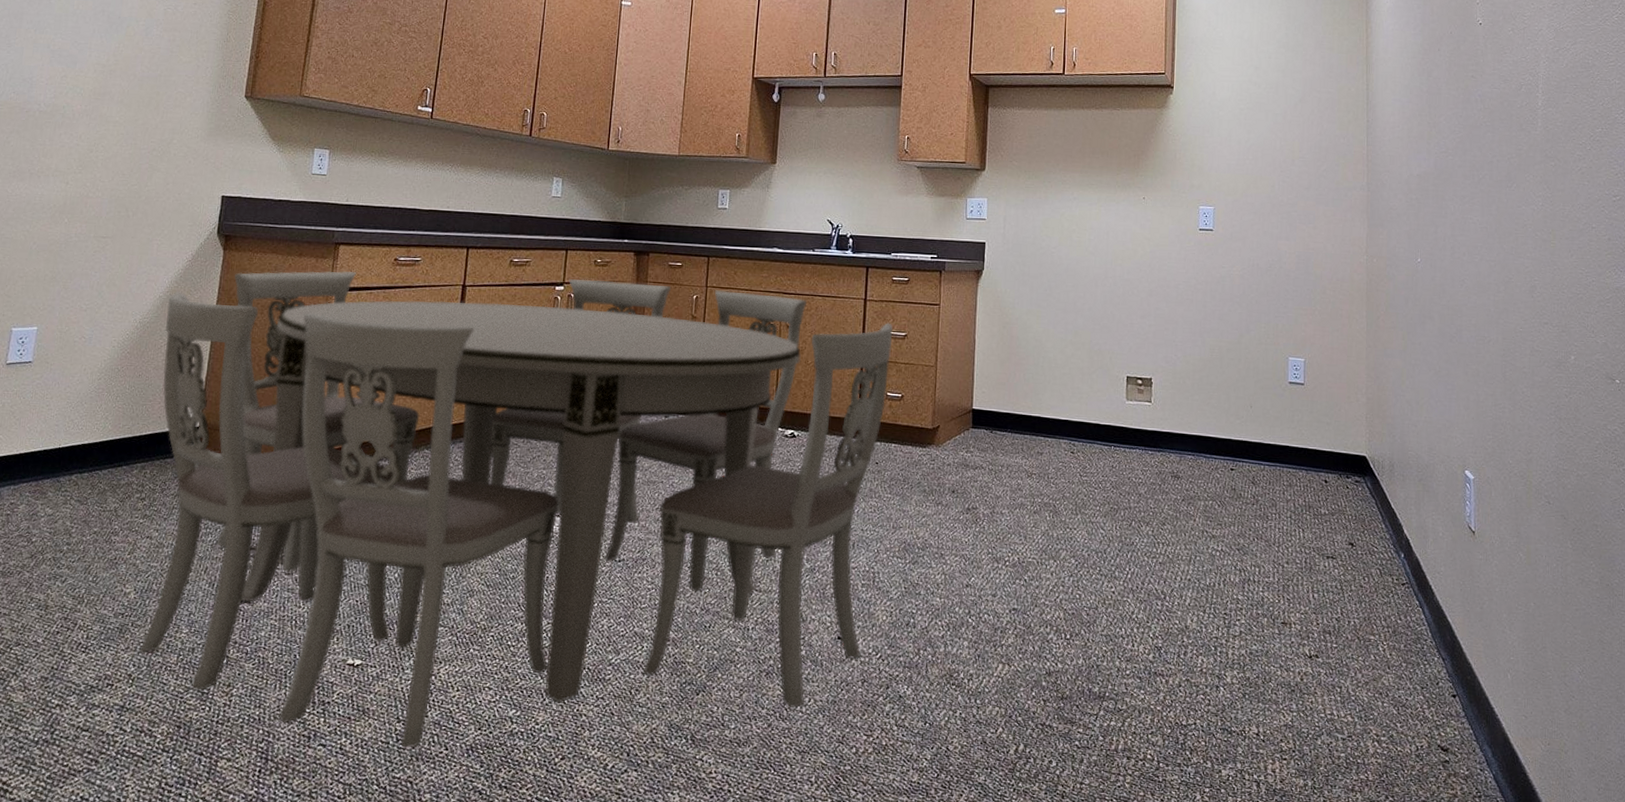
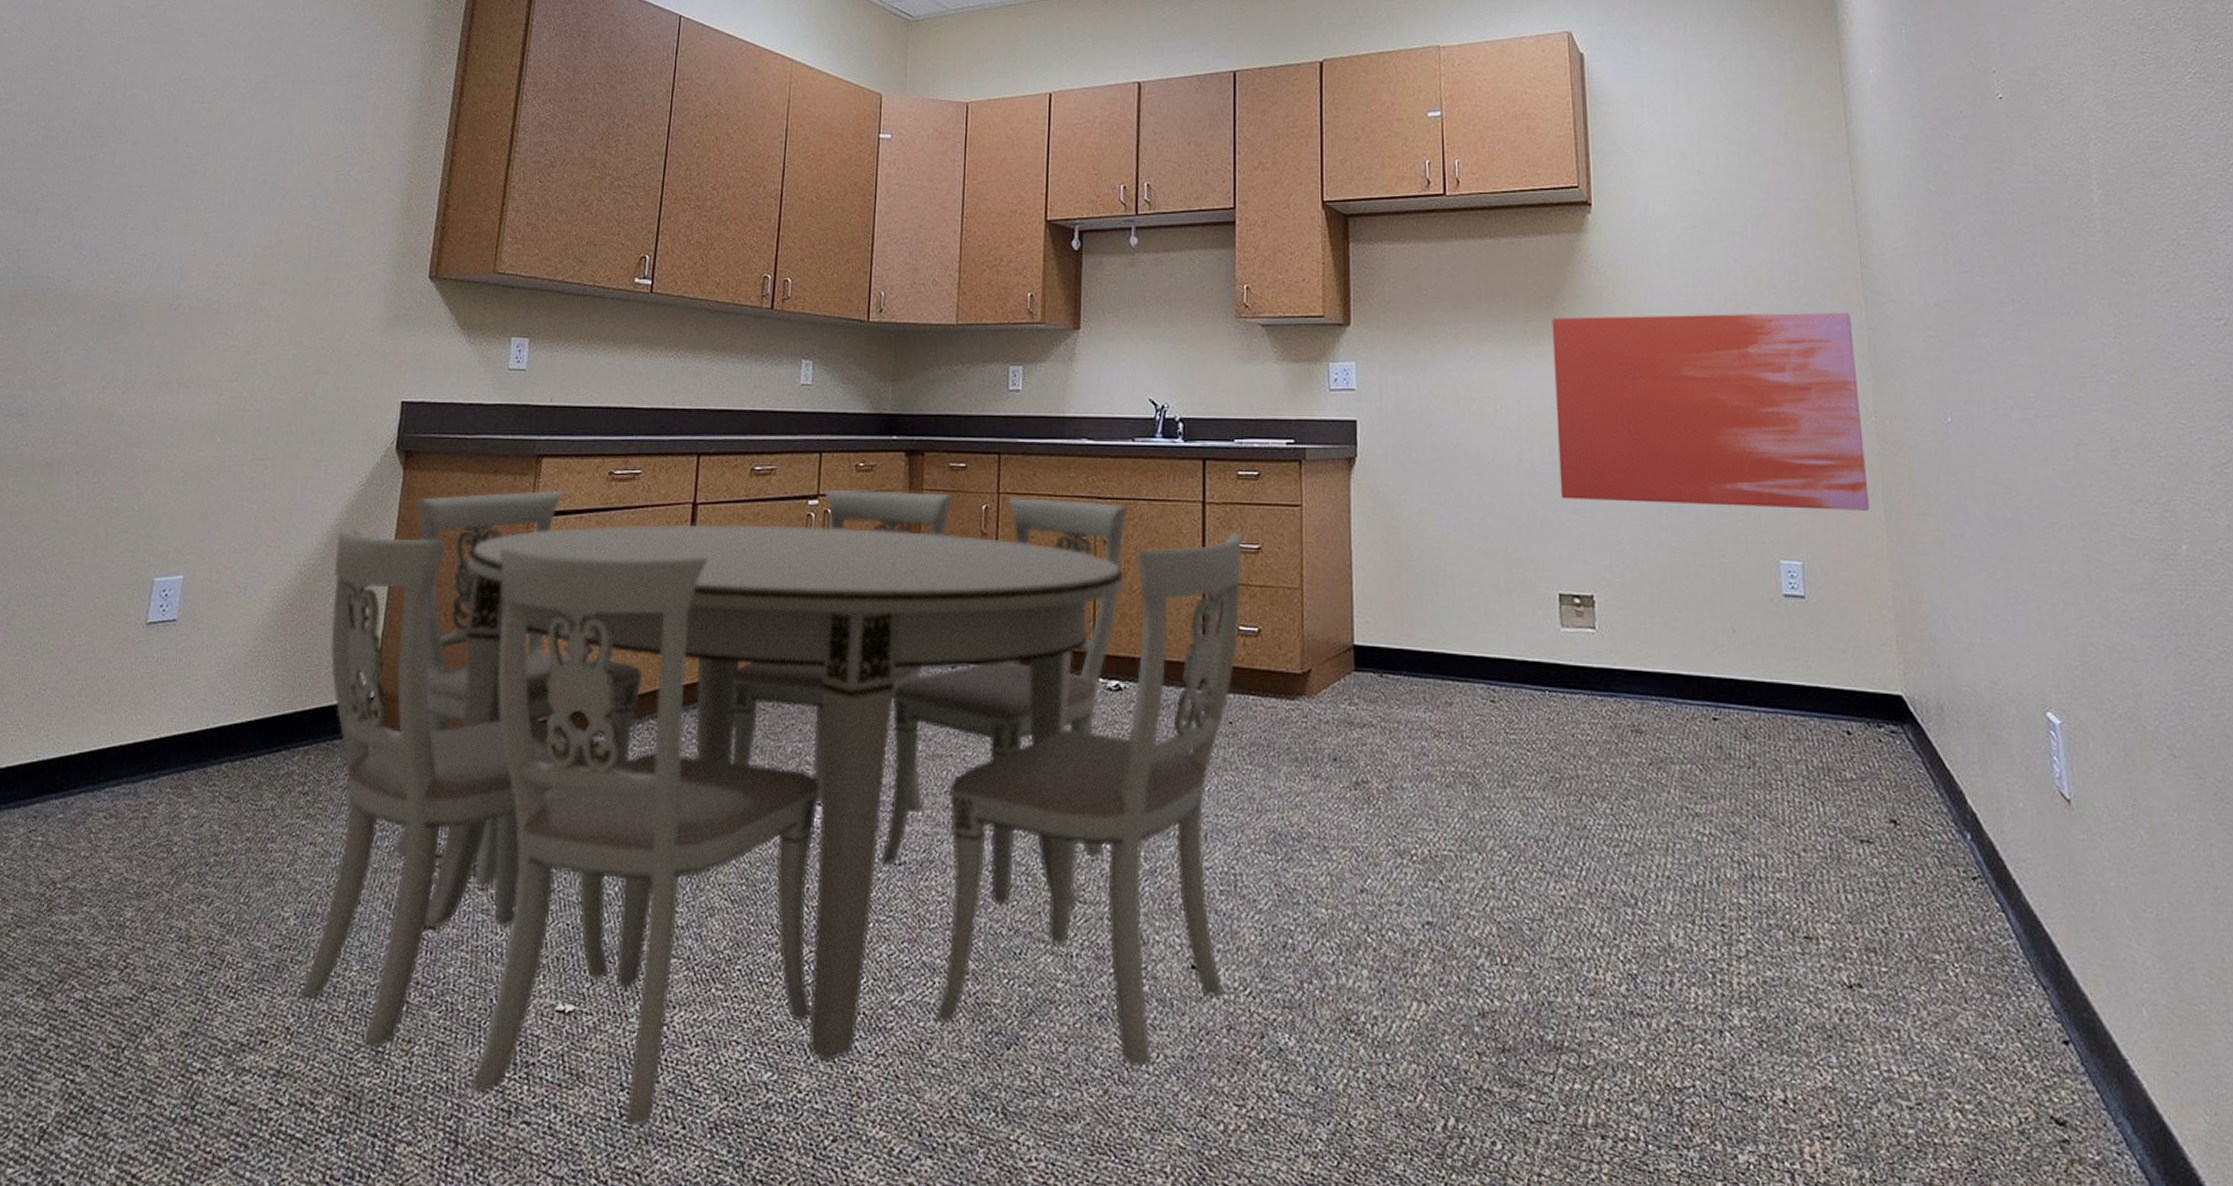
wall art: none [1133,172,1357,324] -> present [1552,312,1870,511]

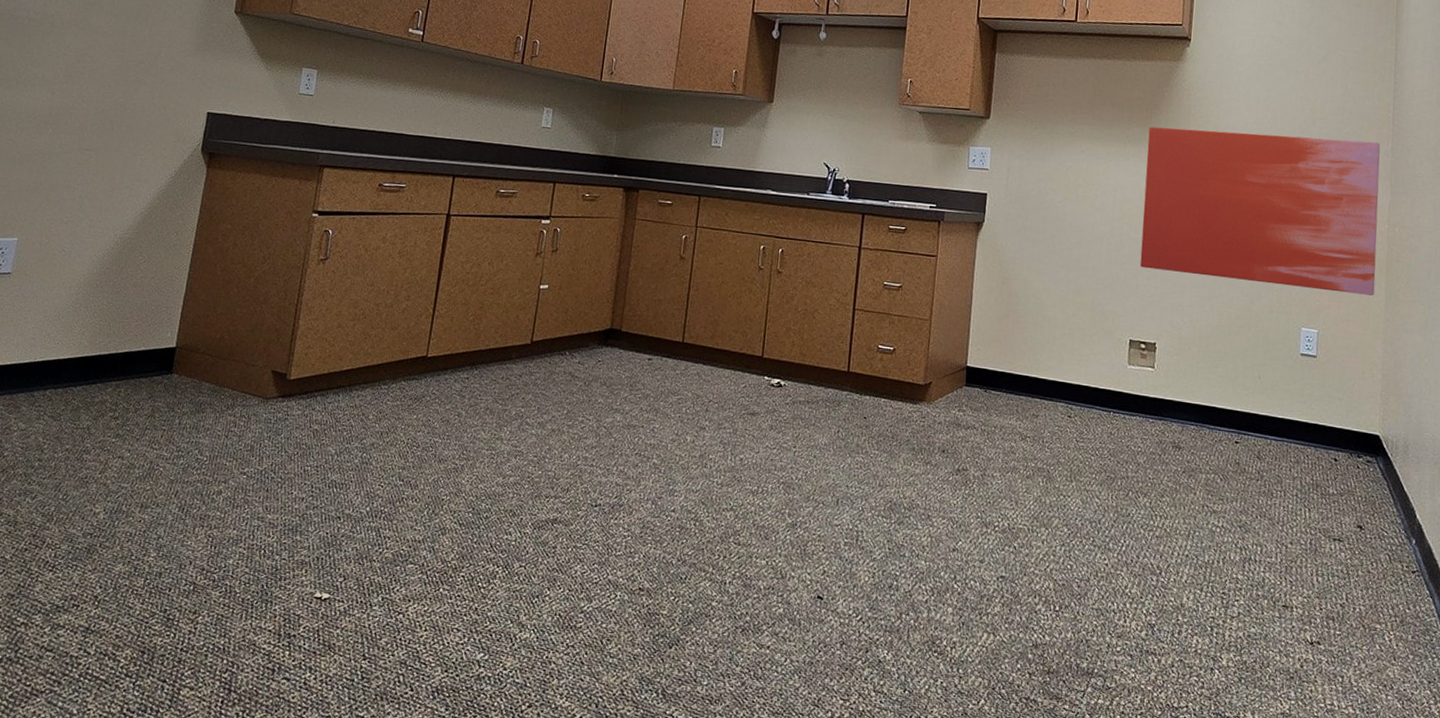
dining table: present [300,489,1242,1127] -> none [106,191,888,687]

